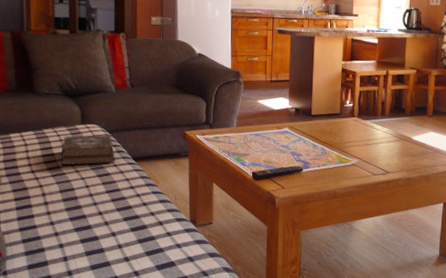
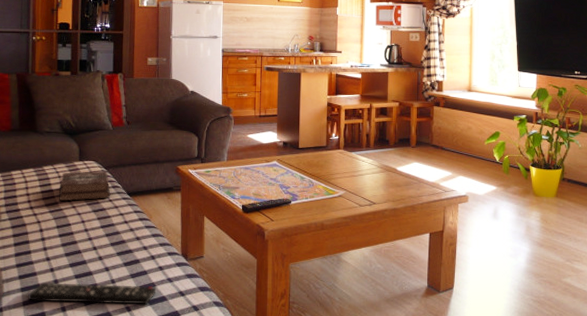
remote control: none [32,246,165,270] -> present [27,282,157,305]

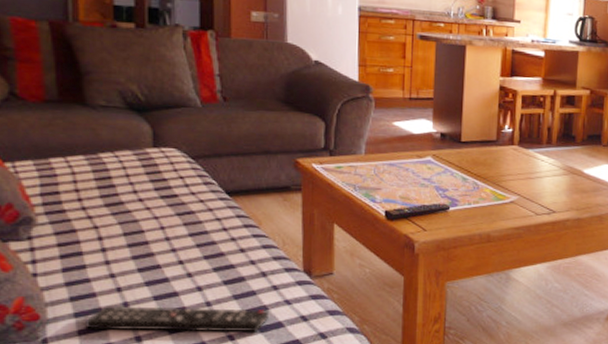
hardback book: present [59,171,111,202] -> none [125,161,202,201]

